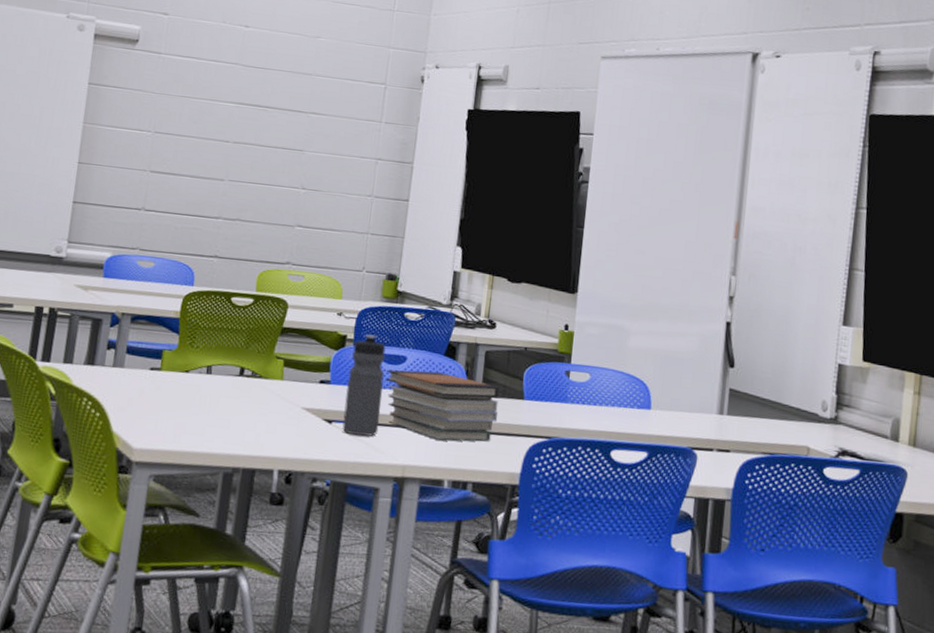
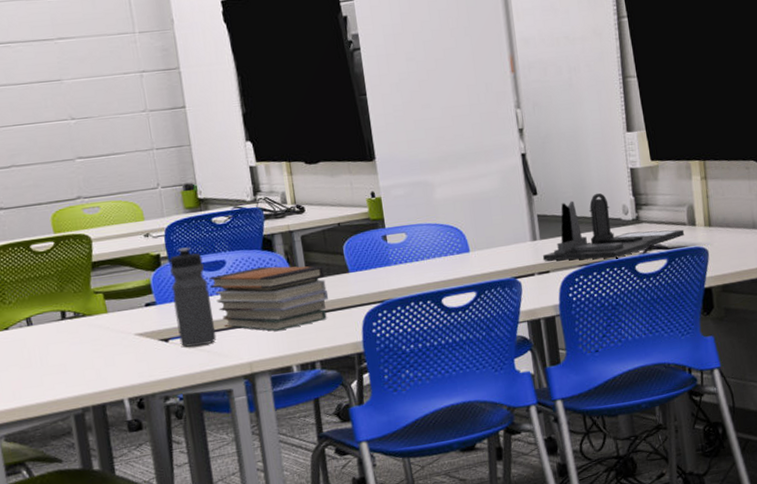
desk organizer: none [725,381,885,455] -> present [542,192,685,261]

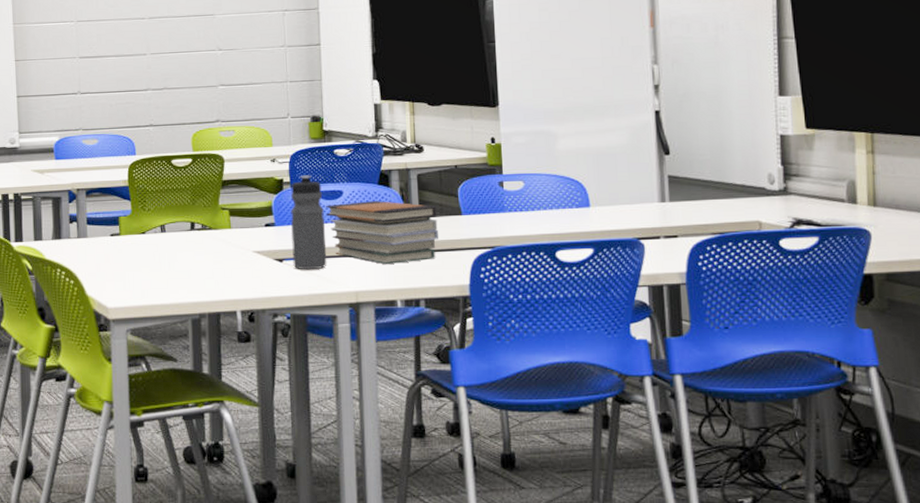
desk organizer: present [542,192,685,261] -> none [670,158,842,230]

